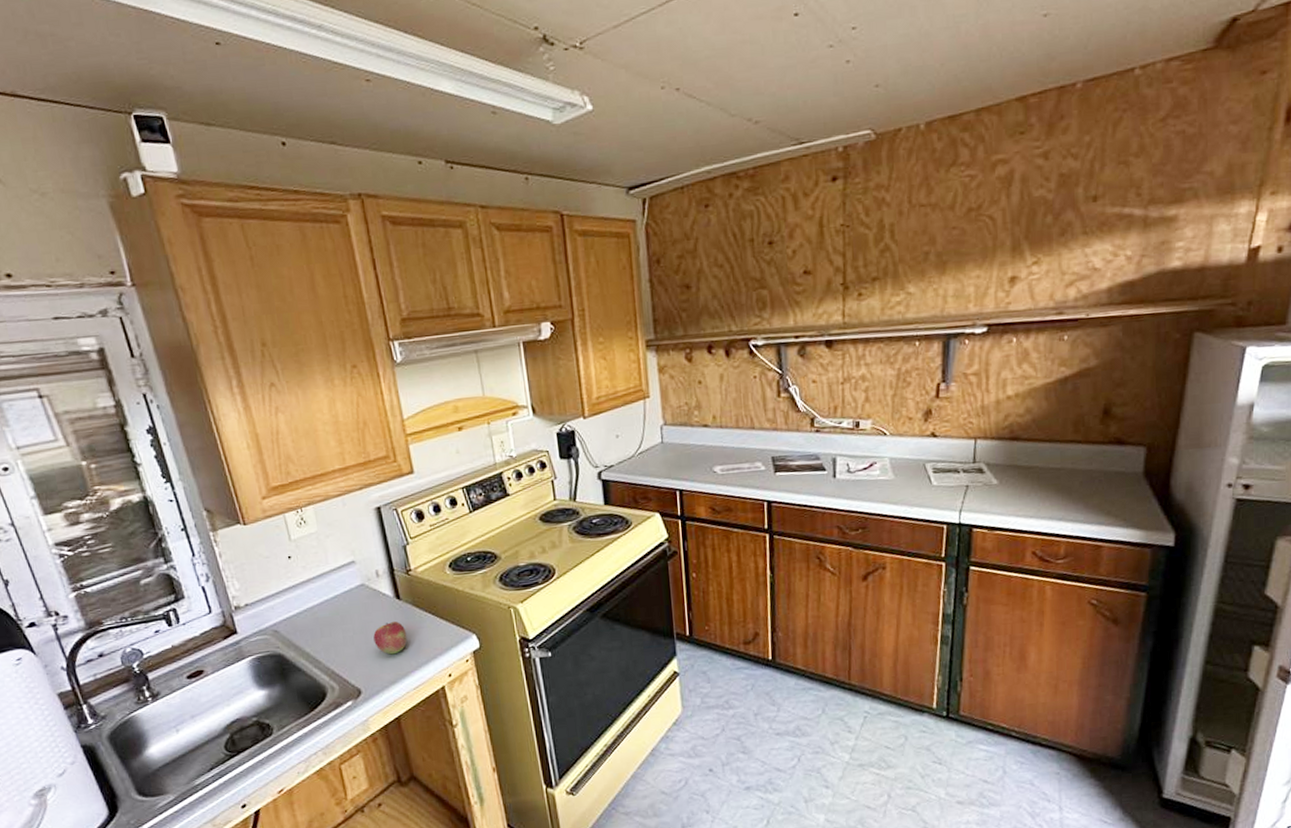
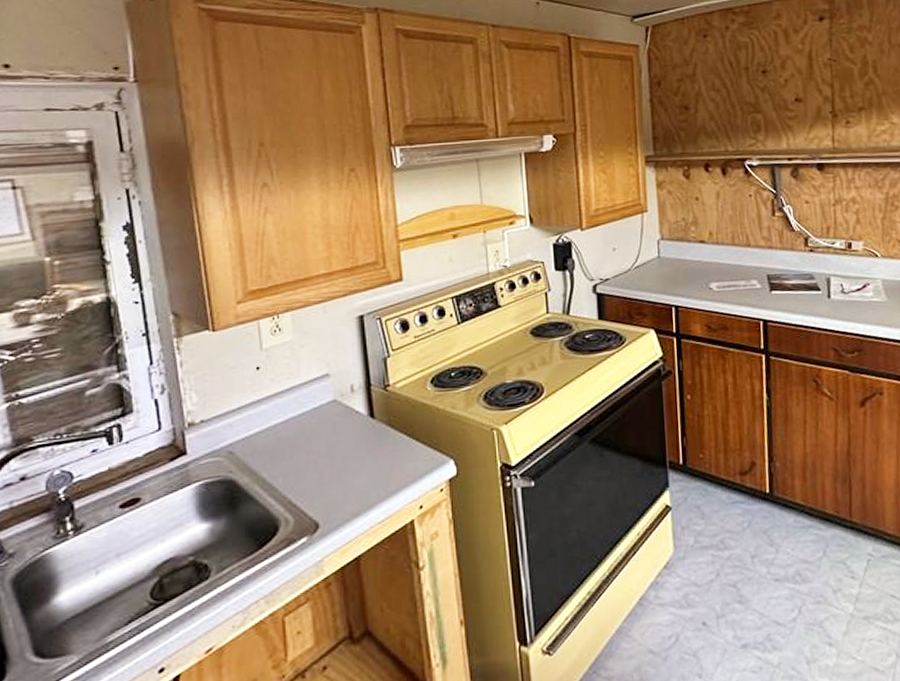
fruit: present [373,620,408,655] -> none [340,442,378,482]

